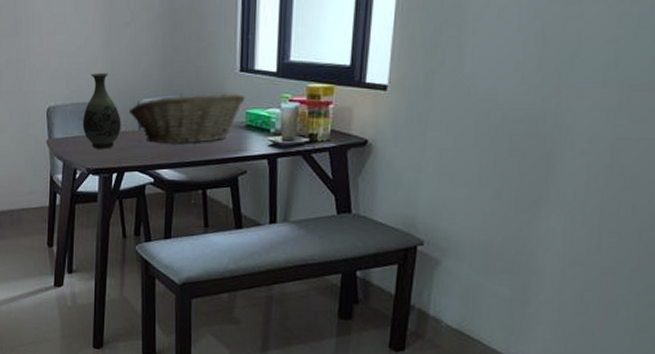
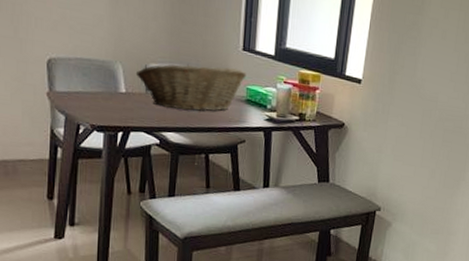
vase: present [82,73,121,149] -> none [86,30,128,108]

